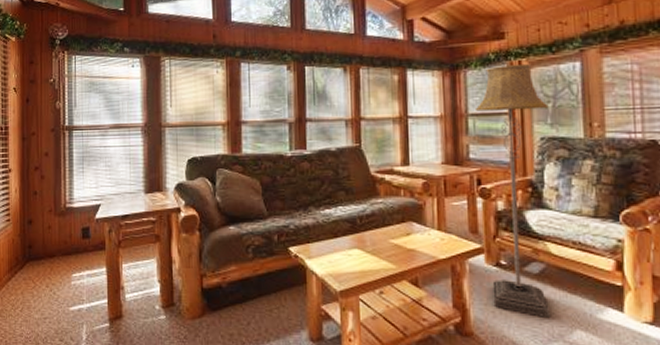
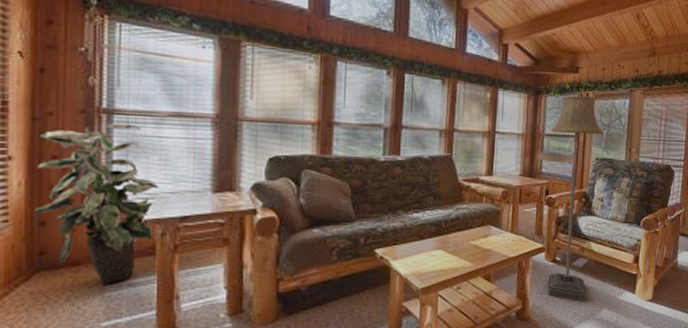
indoor plant: none [24,137,106,276] -> present [33,123,159,286]

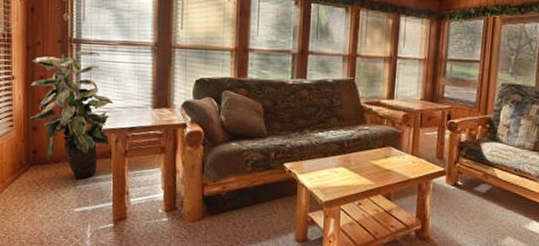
floor lamp: present [547,95,604,301] -> none [448,20,512,227]

